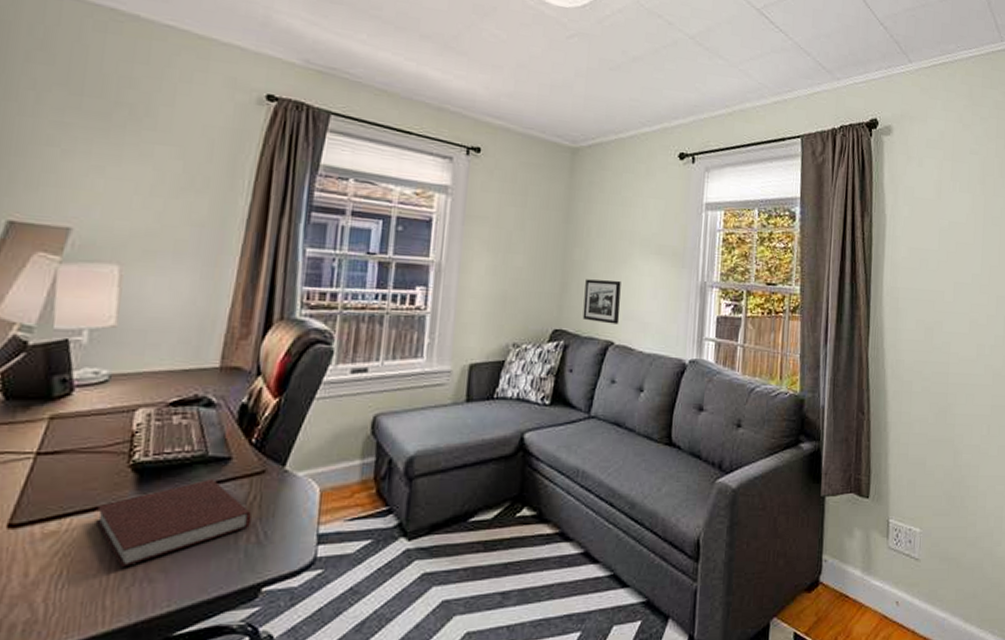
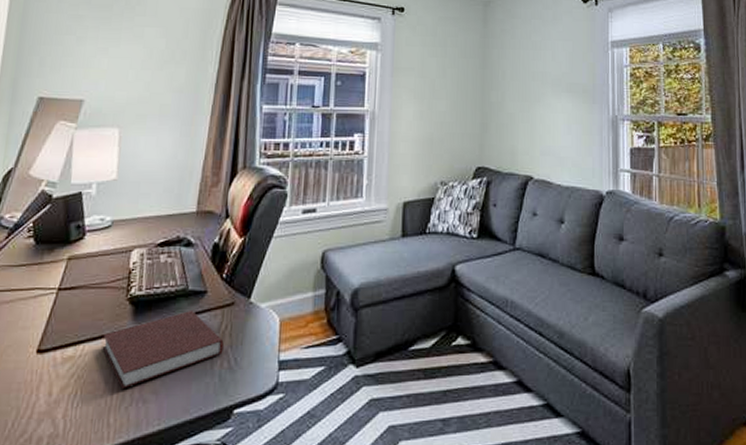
picture frame: present [582,279,621,325] -> none [503,118,537,160]

